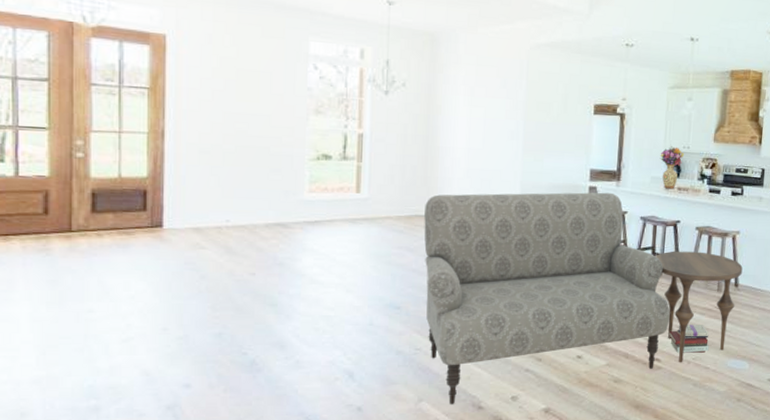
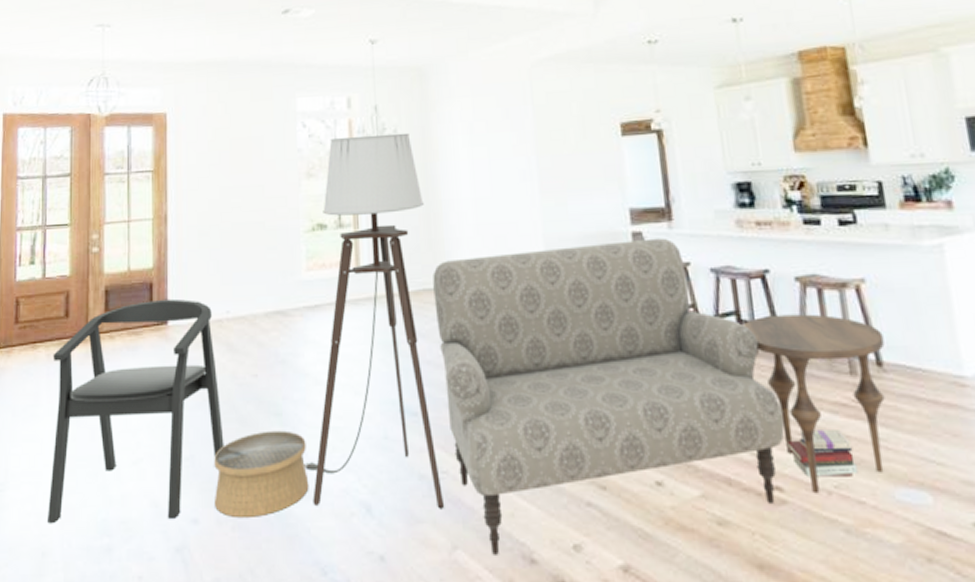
armchair: none [27,205,219,389] -> present [48,298,224,523]
woven basket: none [208,317,299,383] -> present [214,430,309,519]
floor lamp: none [295,83,424,375] -> present [304,132,445,509]
flower arrangement: present [660,145,685,189] -> none [720,163,756,226]

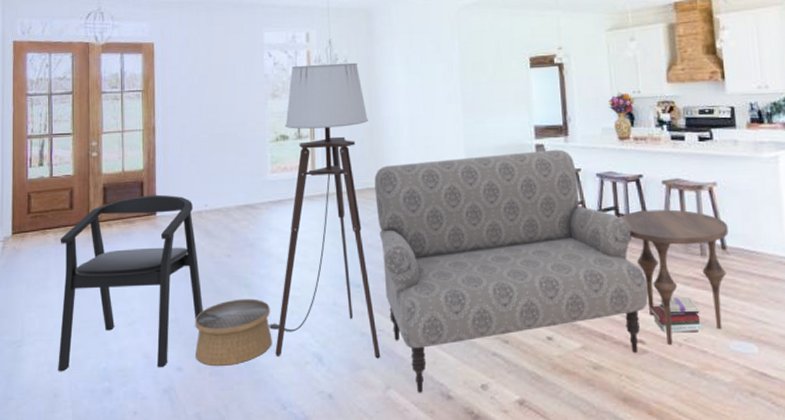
flower arrangement: none [720,163,756,226] -> present [608,91,636,140]

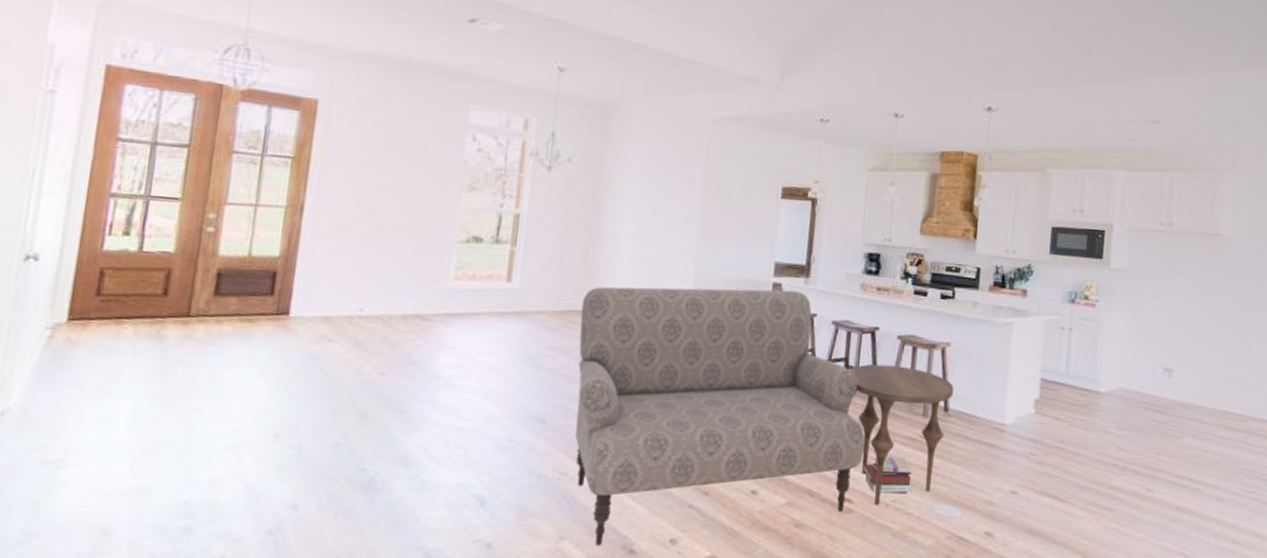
armchair: present [58,194,203,371] -> none [114,289,343,503]
woven basket: present [195,298,272,367] -> none [318,426,428,506]
floor lamp: present [268,62,381,359] -> none [422,157,586,505]
flower arrangement: present [608,91,636,140] -> none [856,237,886,289]

